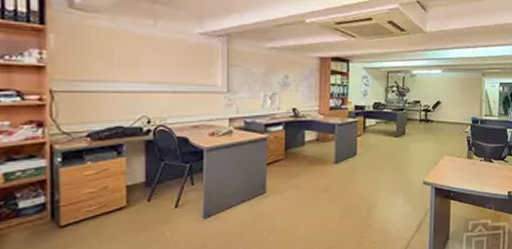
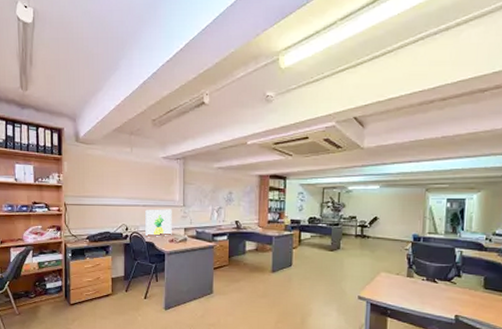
wall art: none [175,95,213,132] -> present [145,209,172,238]

